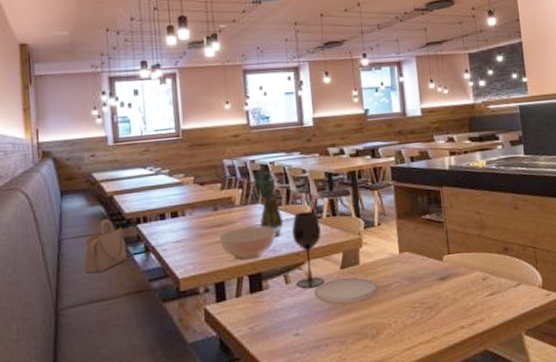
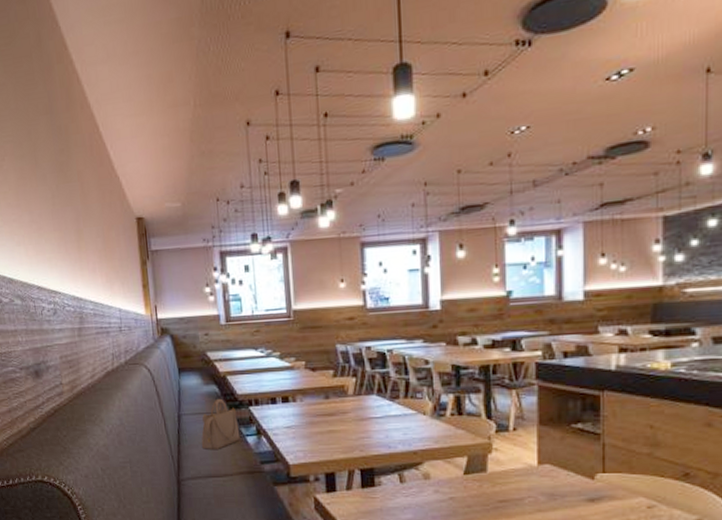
bowl: present [219,226,277,260] -> none [330,418,392,453]
vase: present [252,169,284,237] -> none [367,356,401,432]
wineglass: present [291,211,324,288] -> none [409,408,444,490]
plate: present [314,277,379,305] -> none [432,485,509,513]

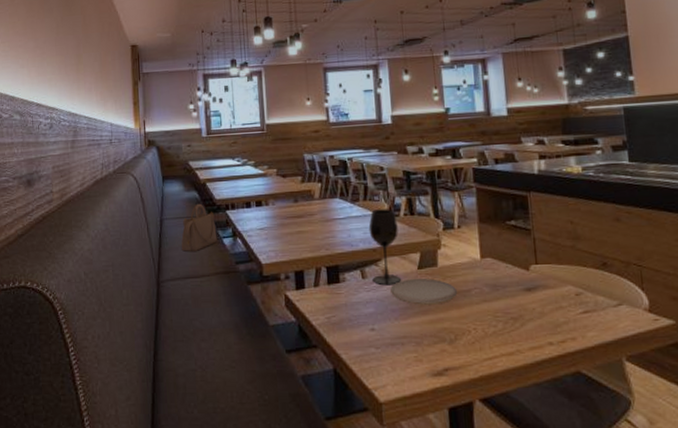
wineglass: none [409,408,444,490] -> present [368,209,401,285]
plate: none [432,485,509,513] -> present [390,278,458,305]

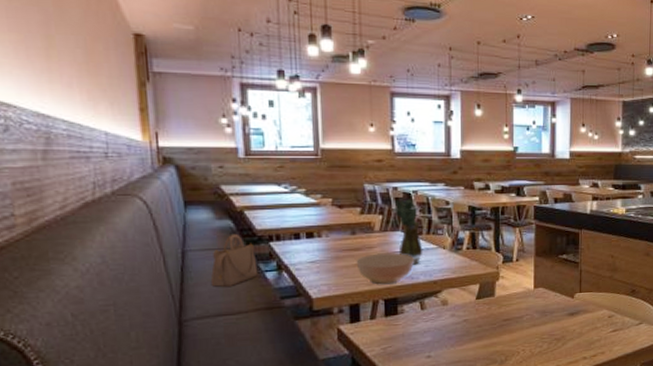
bowl: none [299,220,354,252] -> present [356,253,415,285]
vase: none [330,164,361,232] -> present [393,196,423,265]
wineglass: present [368,209,401,285] -> none [430,242,460,315]
plate: present [390,278,458,305] -> none [449,307,511,332]

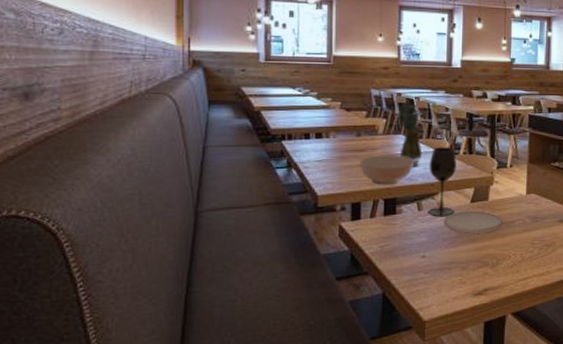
handbag: present [210,233,258,288] -> none [226,132,270,182]
wineglass: none [430,242,460,315] -> present [428,147,457,216]
plate: none [449,307,511,332] -> present [444,211,504,234]

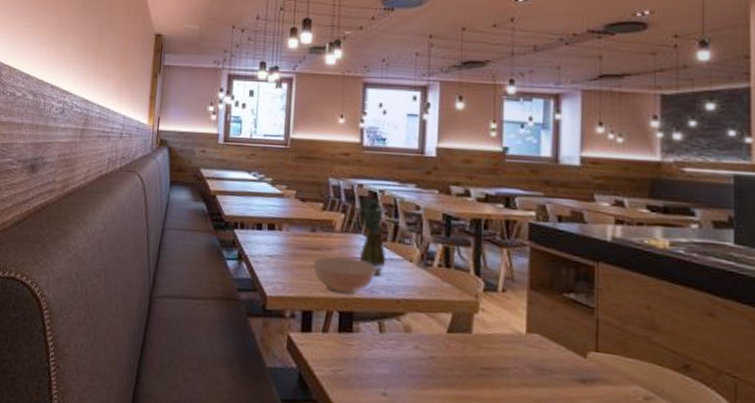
wineglass: present [428,147,457,216] -> none [391,254,429,346]
plate: present [444,211,504,234] -> none [411,342,493,379]

